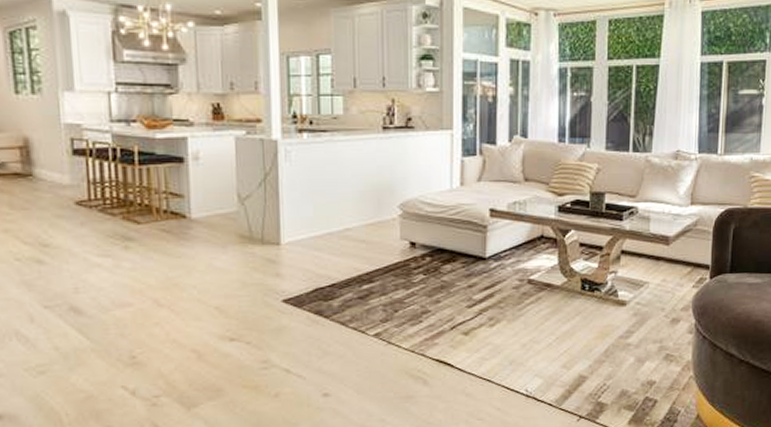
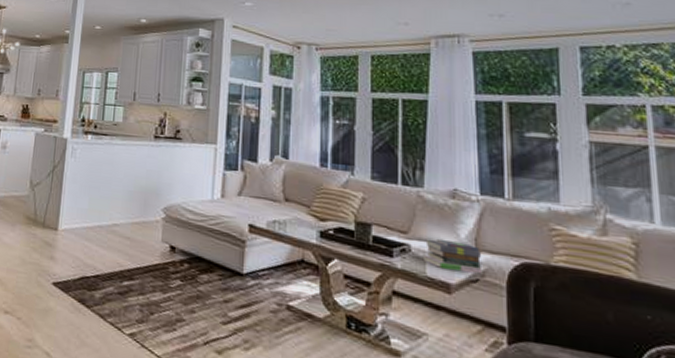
books: none [647,198,695,225] -> present [422,238,481,274]

